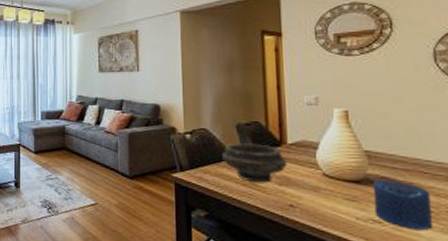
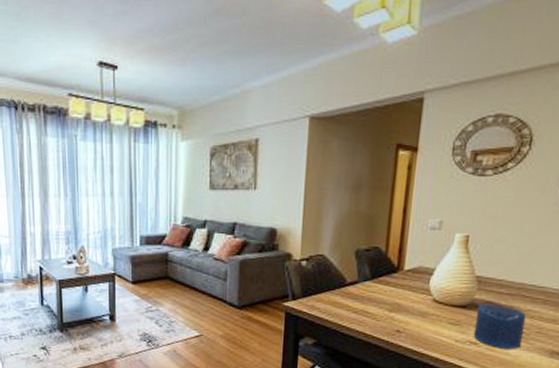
bowl: present [222,143,288,183] -> none [337,270,401,310]

